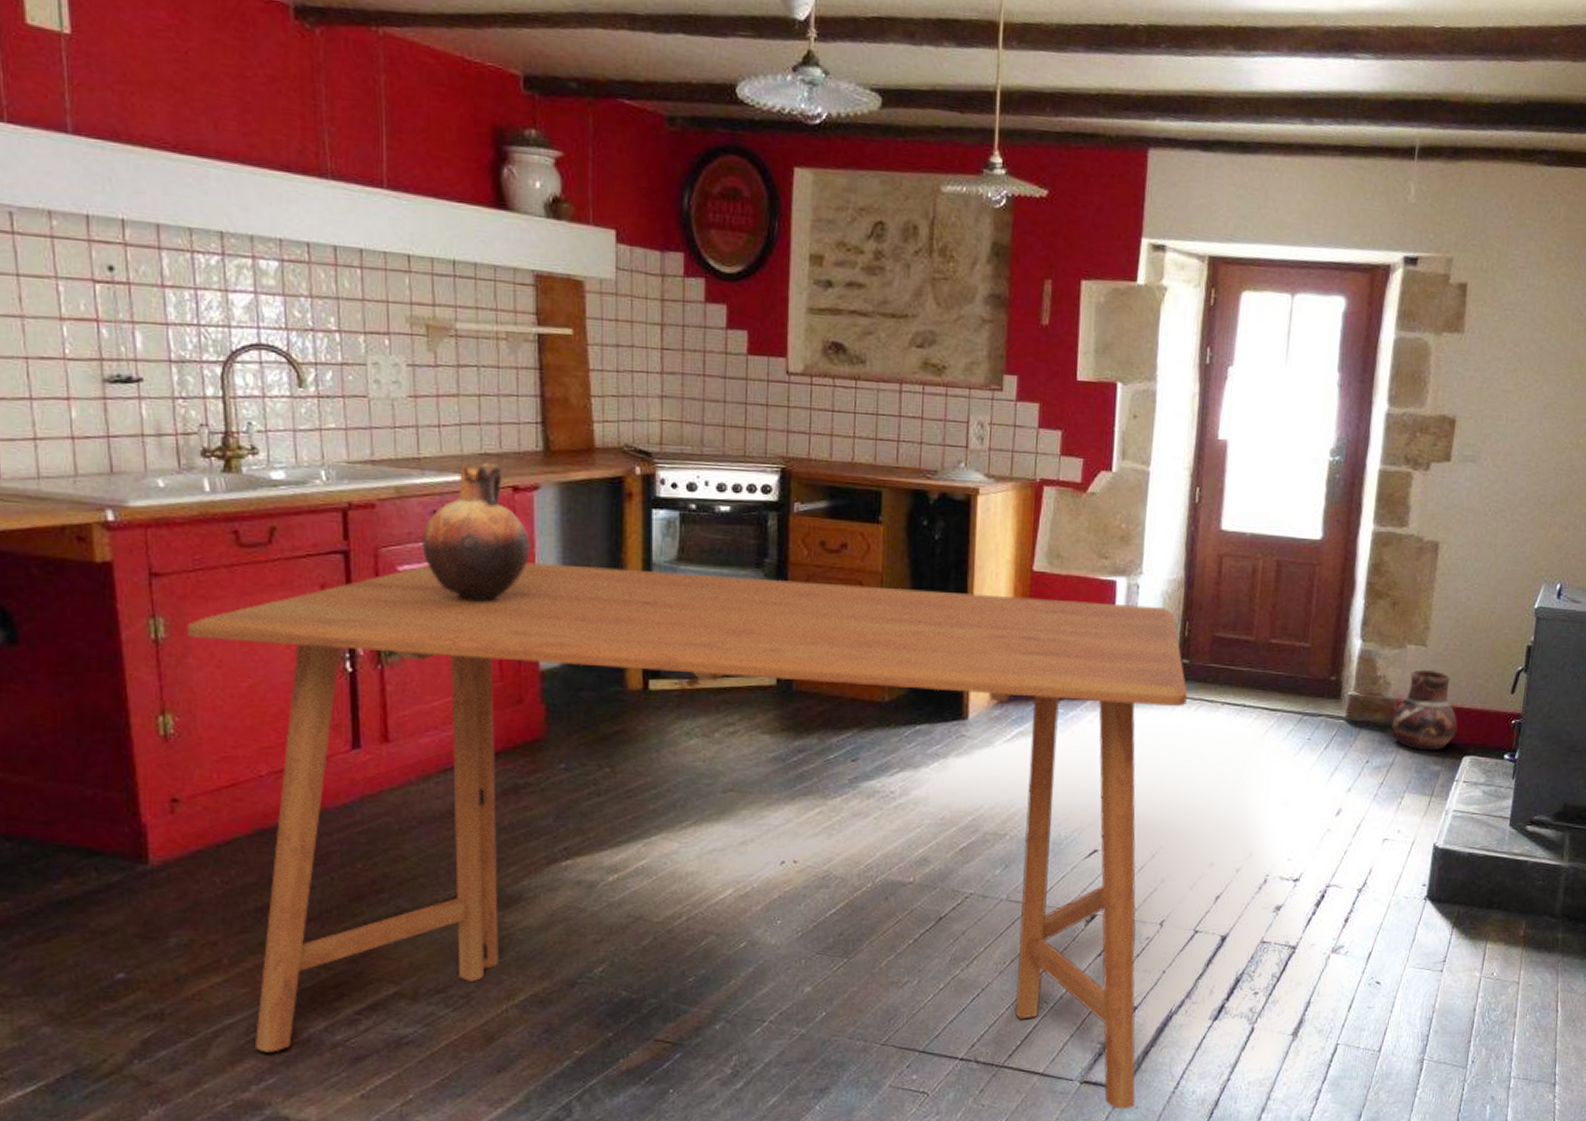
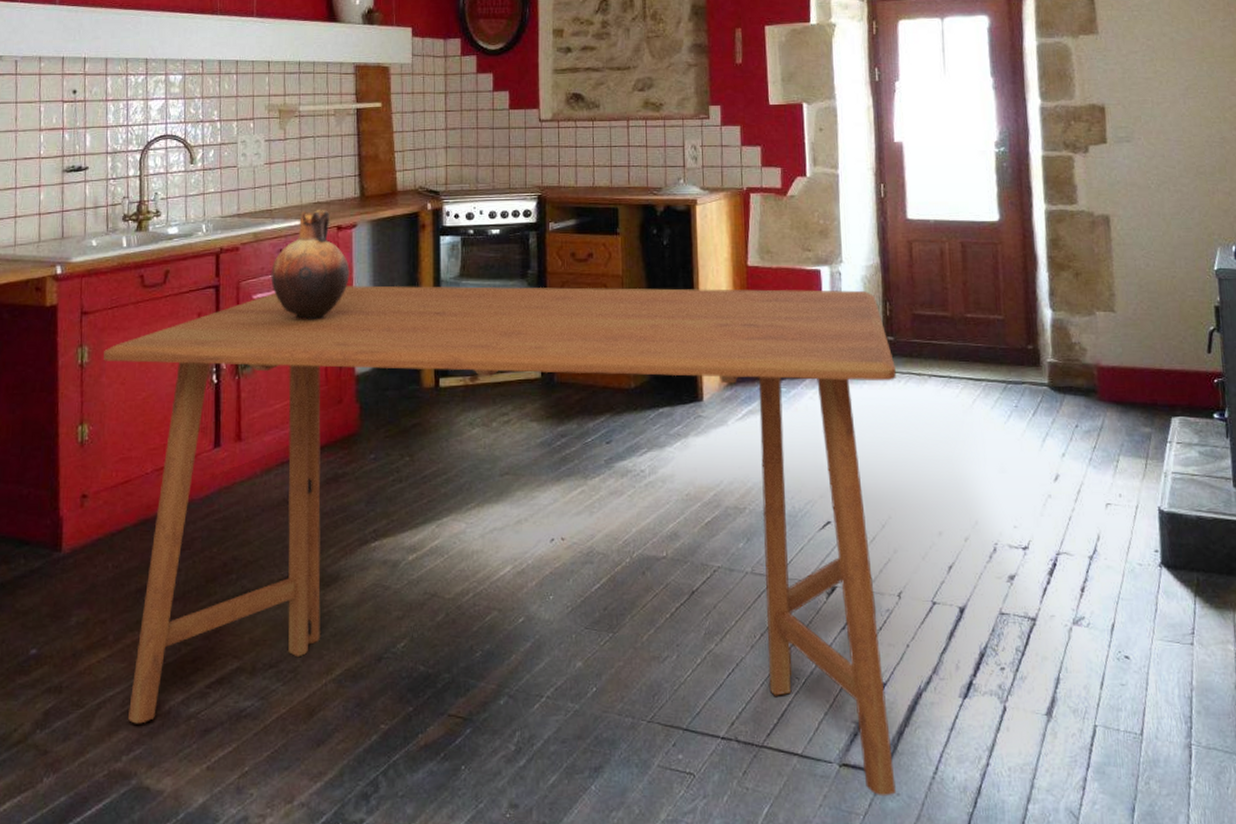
ceramic pot: present [1390,669,1458,751] -> none [1093,334,1161,413]

